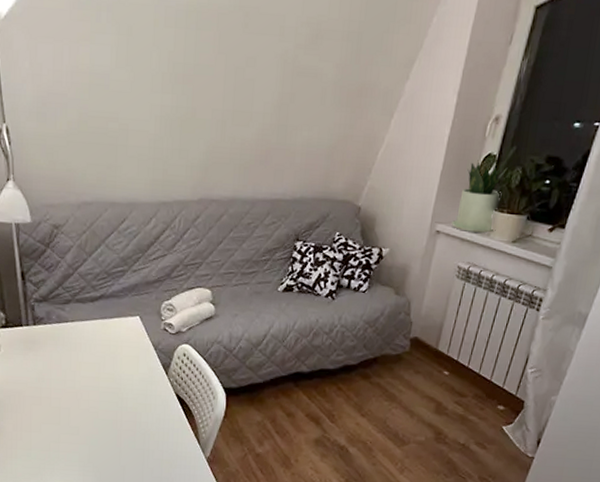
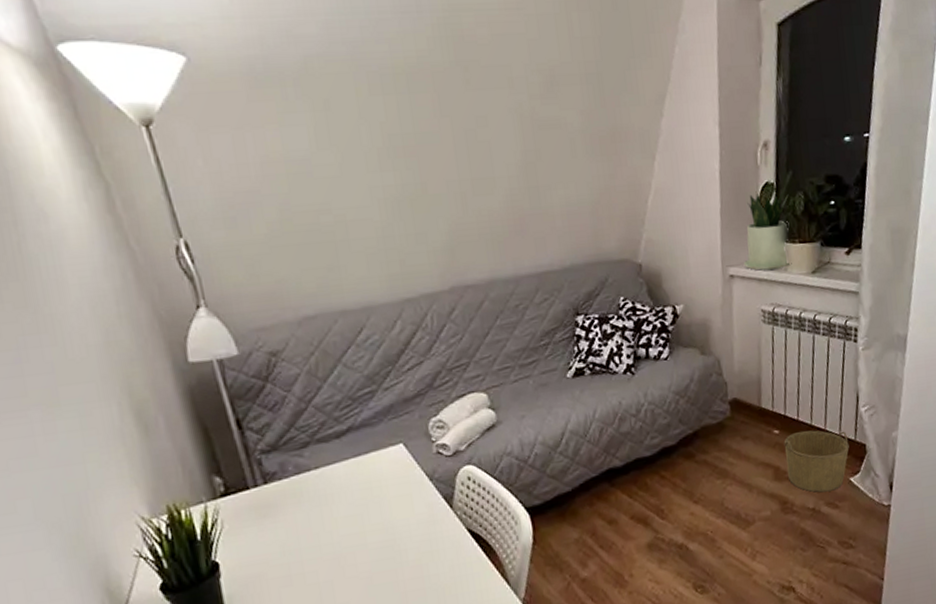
basket: none [447,377,510,434] -> present [783,430,849,493]

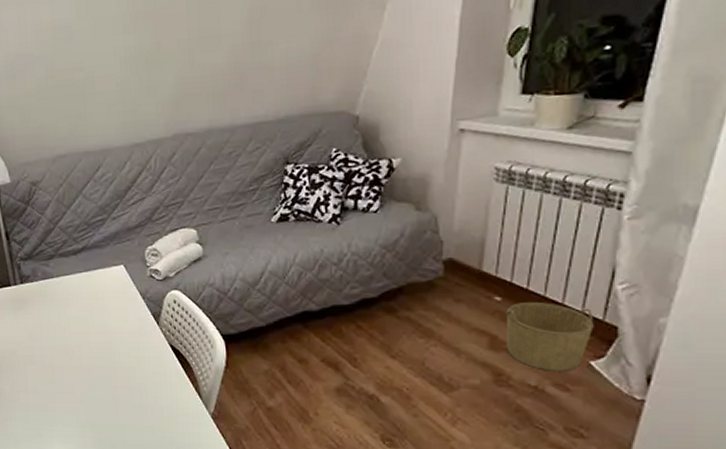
planter: present [743,190,792,271] -> none [478,36,545,125]

